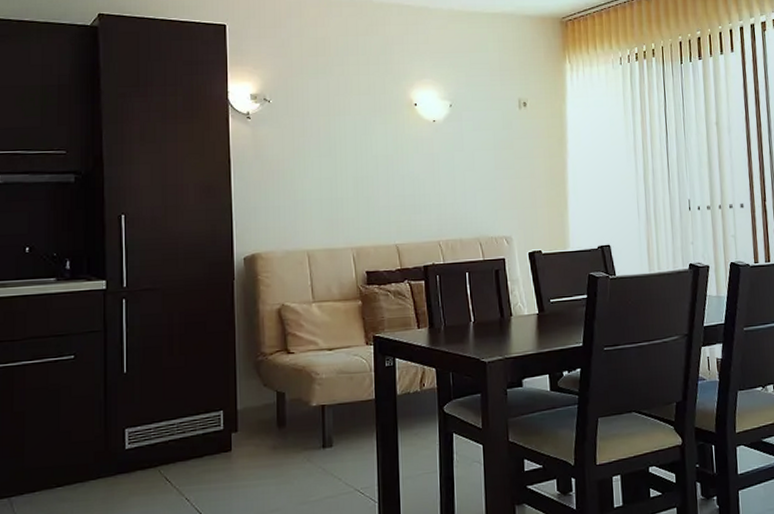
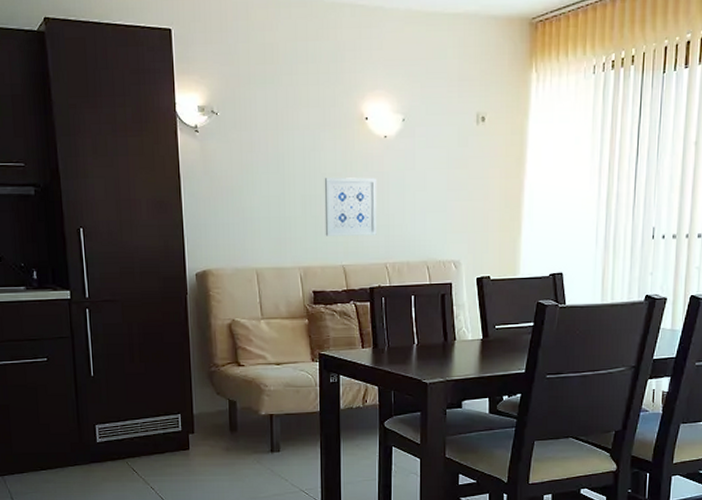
wall art: none [375,159,429,216] -> present [324,177,377,236]

